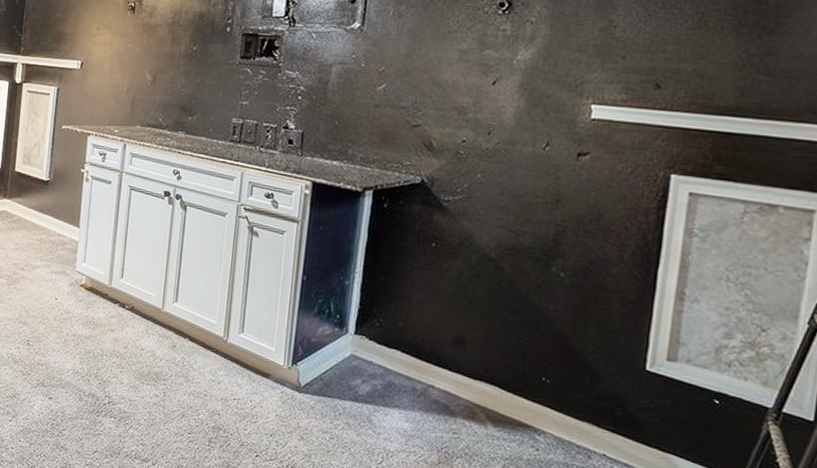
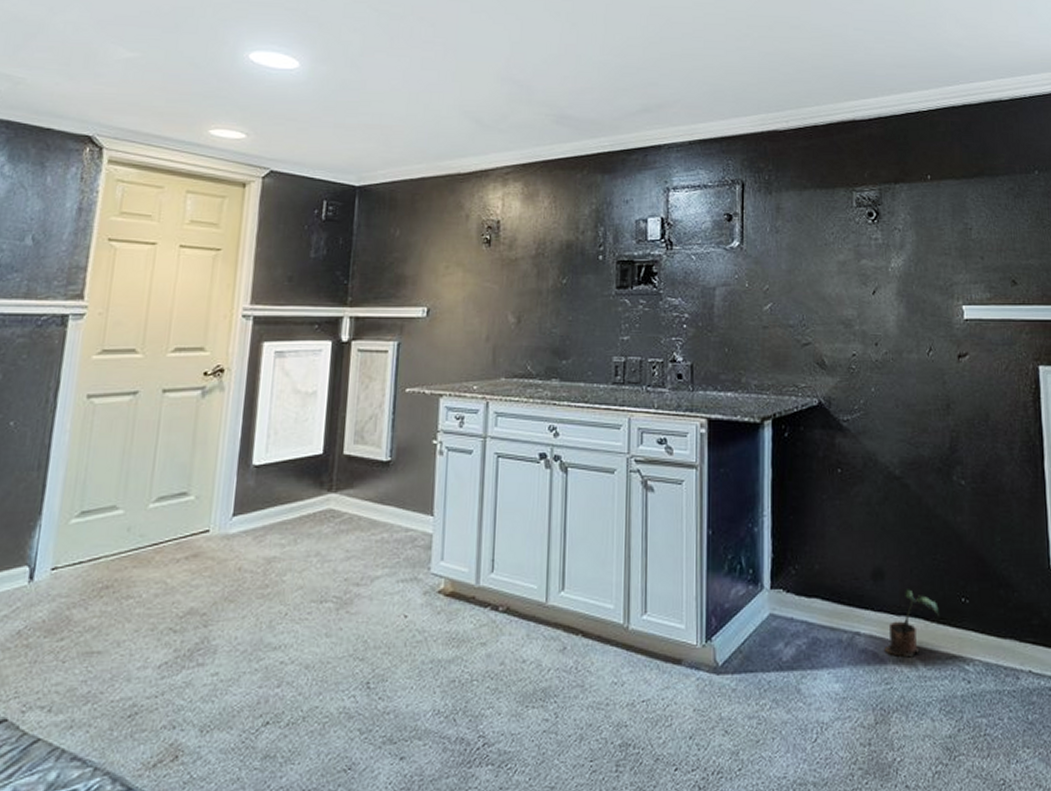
potted plant: none [456,359,517,417] -> present [884,589,939,658]

